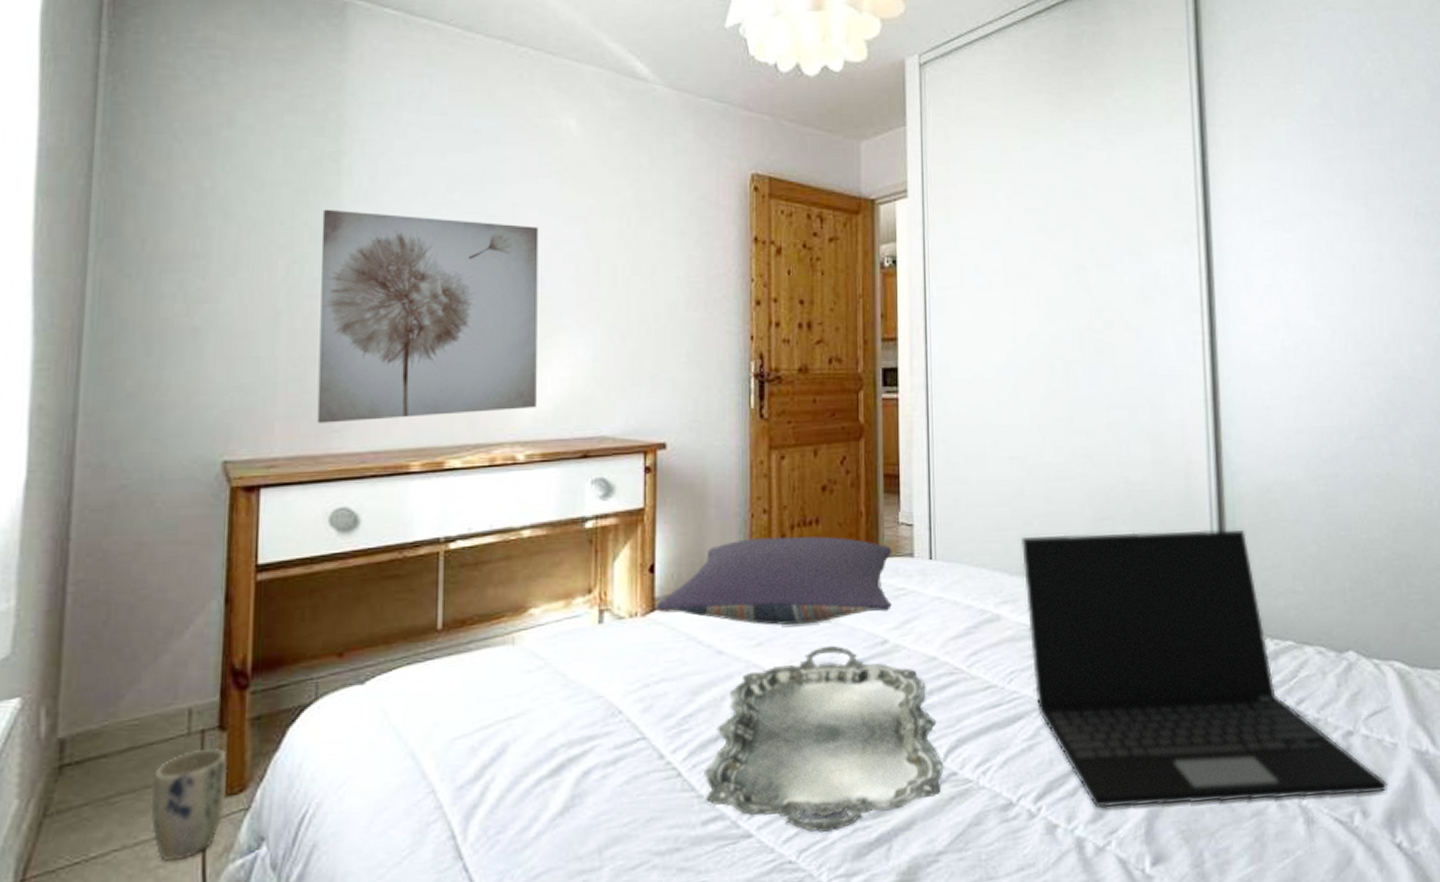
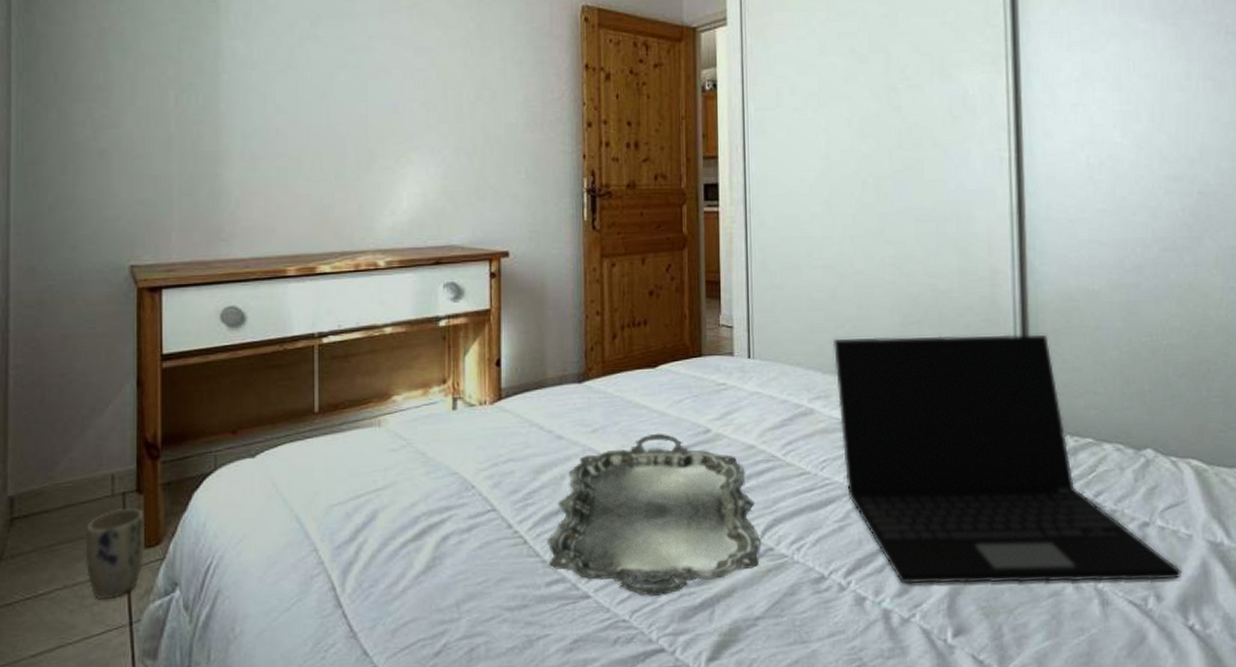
wall art: present [317,209,539,424] -> none [204,44,394,233]
pillow: present [657,536,892,625] -> none [503,336,714,415]

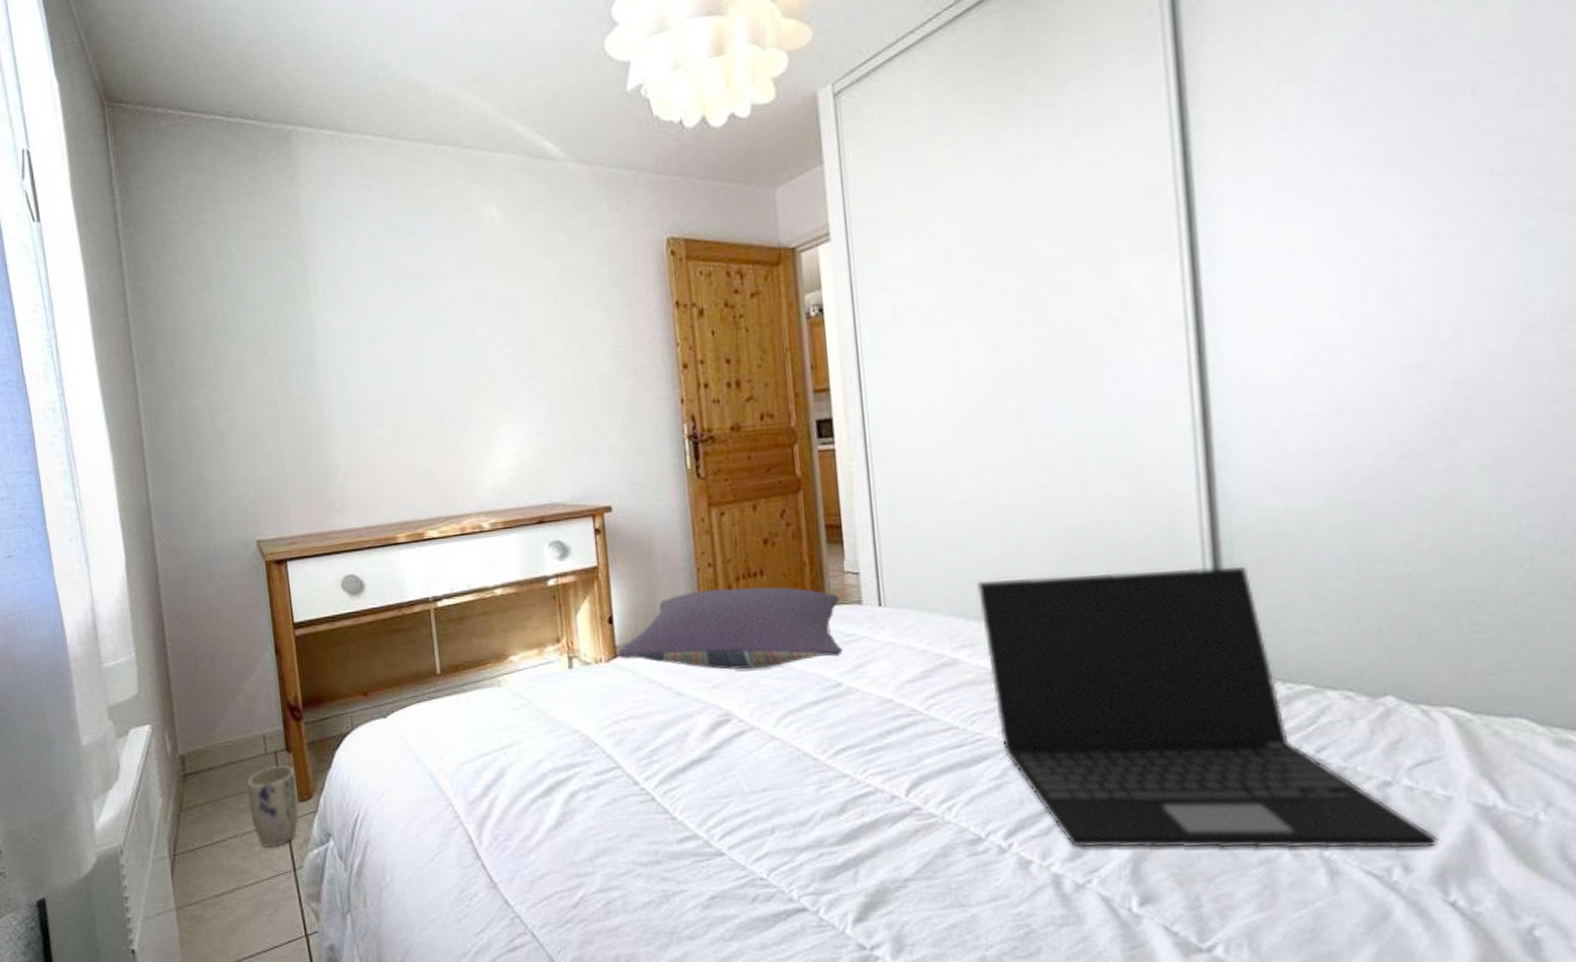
pillow: none [503,336,714,415] -> present [618,587,843,670]
serving tray: present [546,433,762,597] -> none [675,687,907,856]

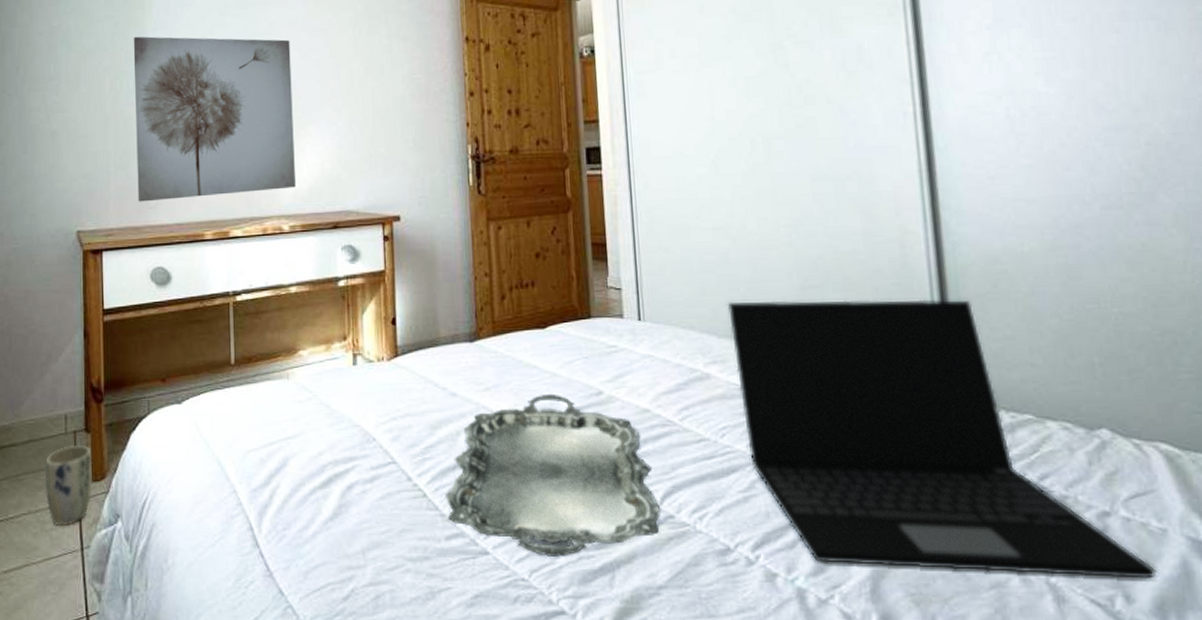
wall art: none [299,315,494,506] -> present [133,36,296,202]
pillow: present [618,587,843,670] -> none [399,297,605,374]
serving tray: none [675,687,907,856] -> present [445,393,661,558]

